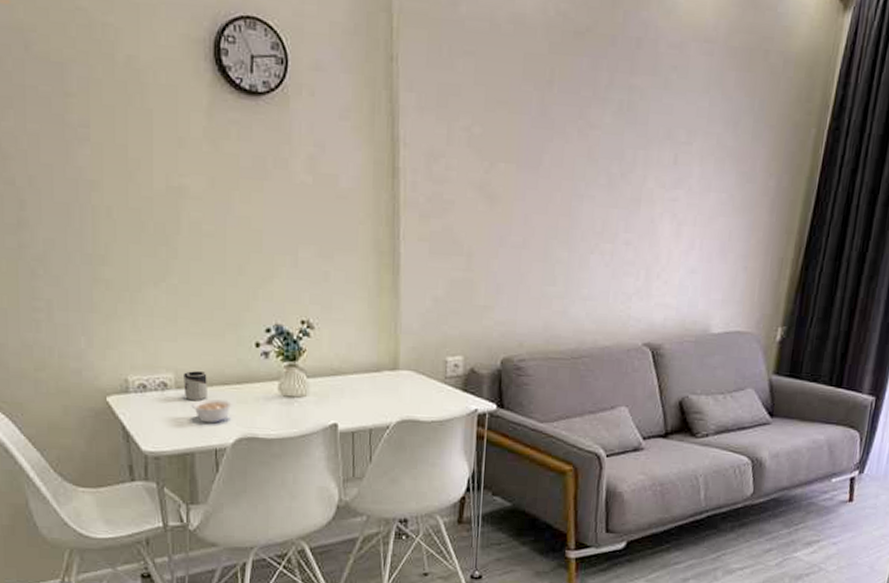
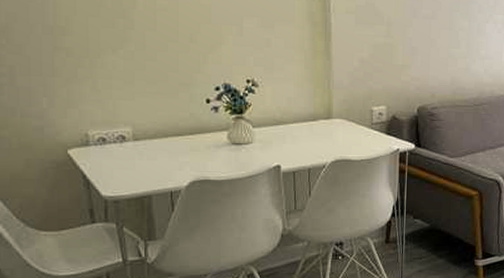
cup: present [184,371,207,401] -> none [141,125,163,151]
legume: present [191,399,232,423] -> none [148,149,186,169]

